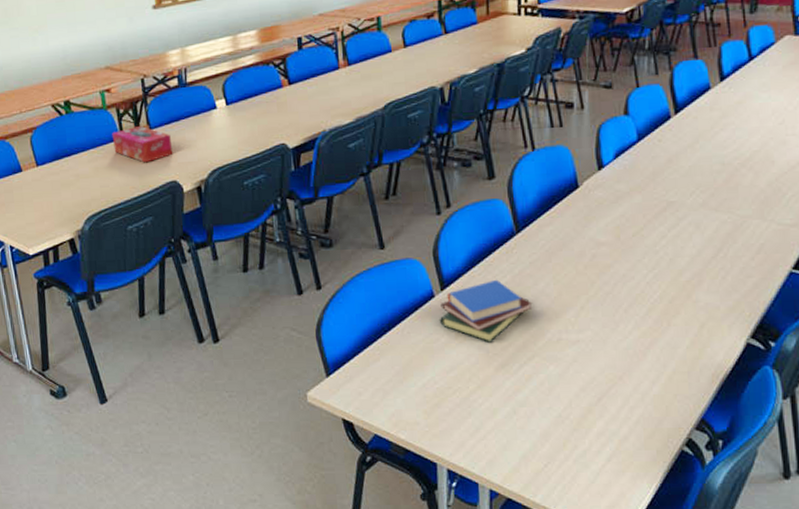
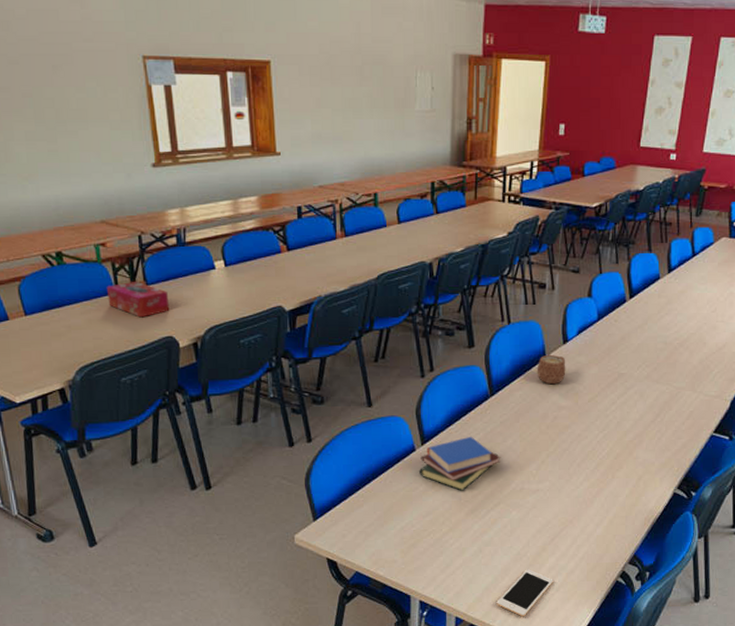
cell phone: none [536,434,604,492] -> present [496,569,553,617]
mug: none [568,183,604,218] -> present [537,354,566,385]

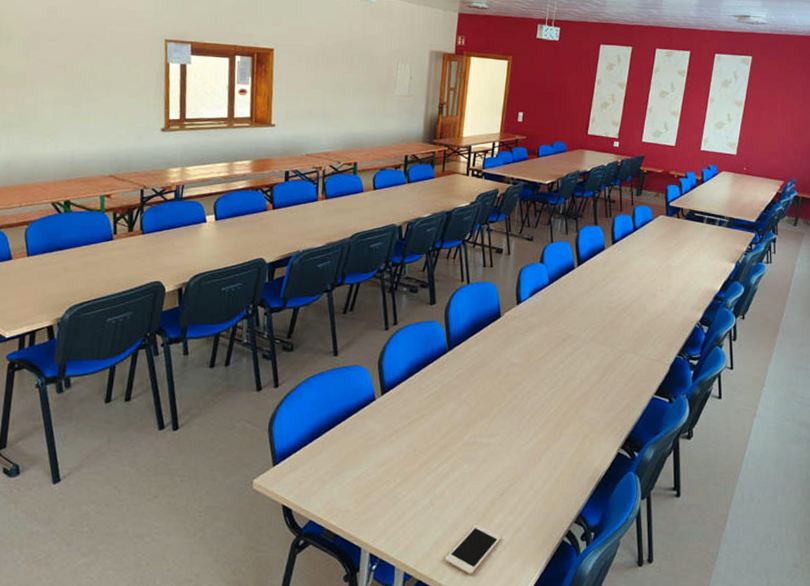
tissue box: present [106,281,170,318] -> none [105,229,161,263]
book: present [419,436,501,491] -> none [378,388,456,442]
mug: present [537,354,566,385] -> none [492,314,519,342]

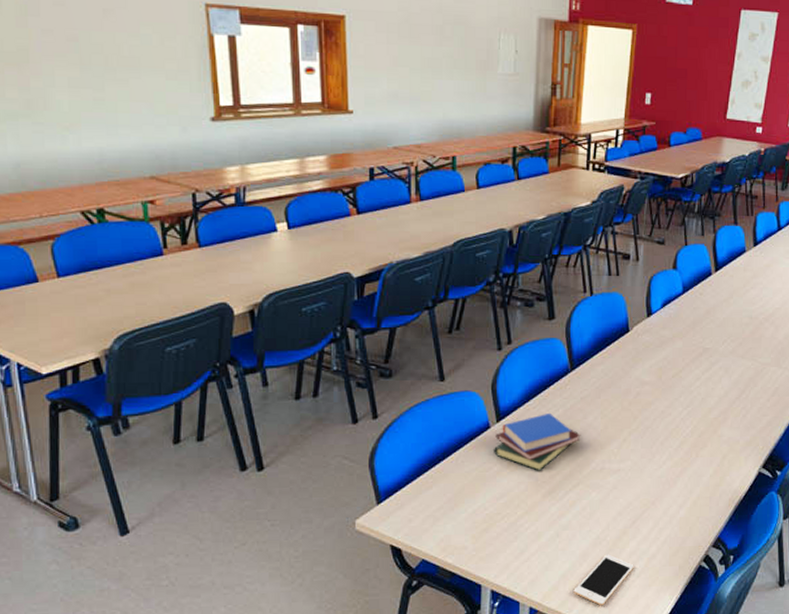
book: none [378,388,456,442] -> present [494,412,581,471]

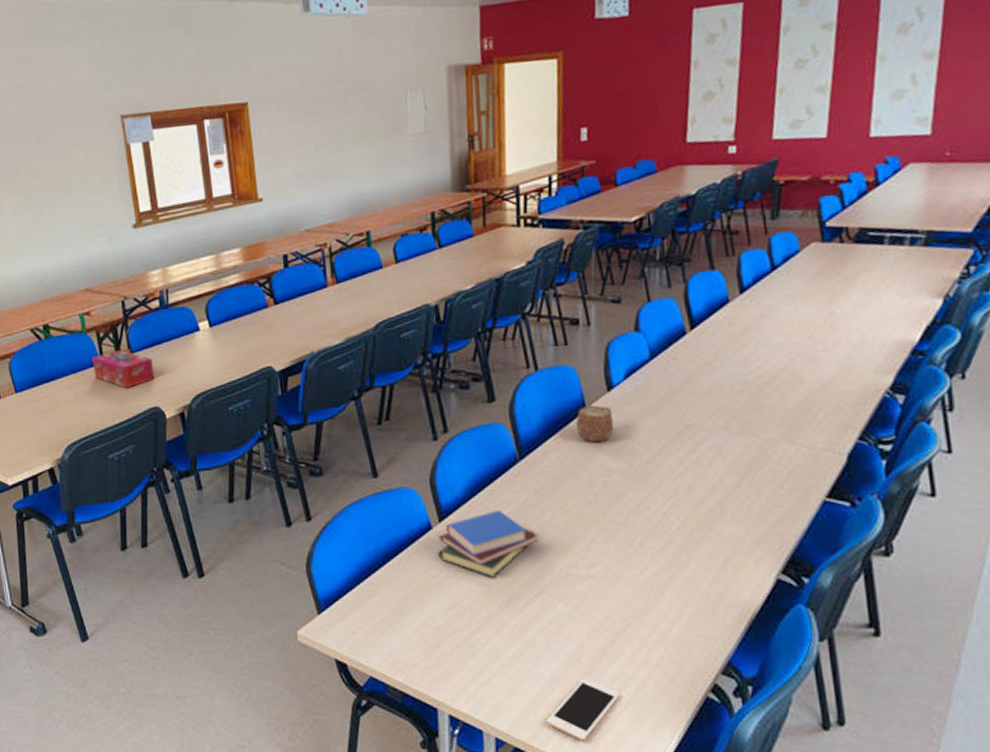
tissue box: none [153,242,225,282] -> present [92,349,155,389]
mug: none [619,327,650,359] -> present [575,405,614,443]

